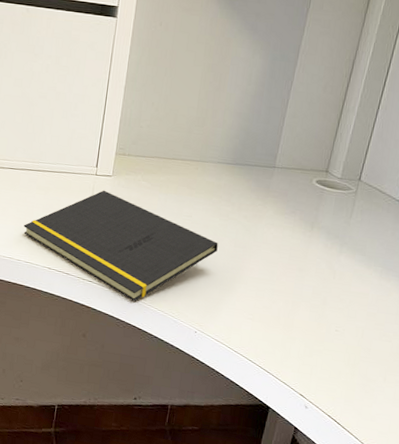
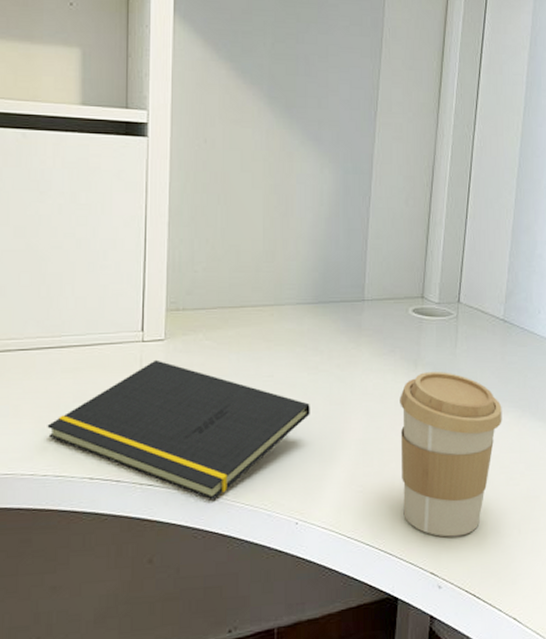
coffee cup: none [283,234,386,372] -> present [400,372,502,537]

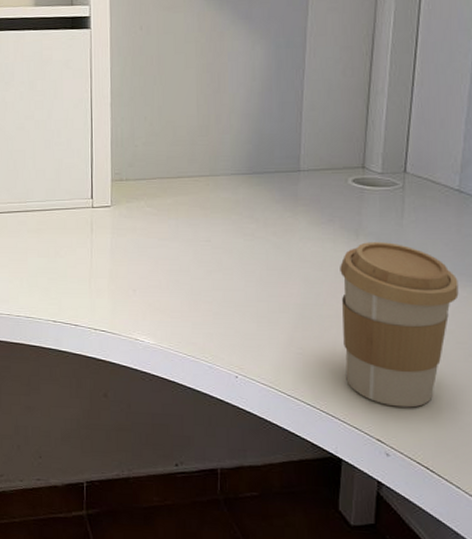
notepad: present [47,359,310,500] -> none [18,223,247,349]

